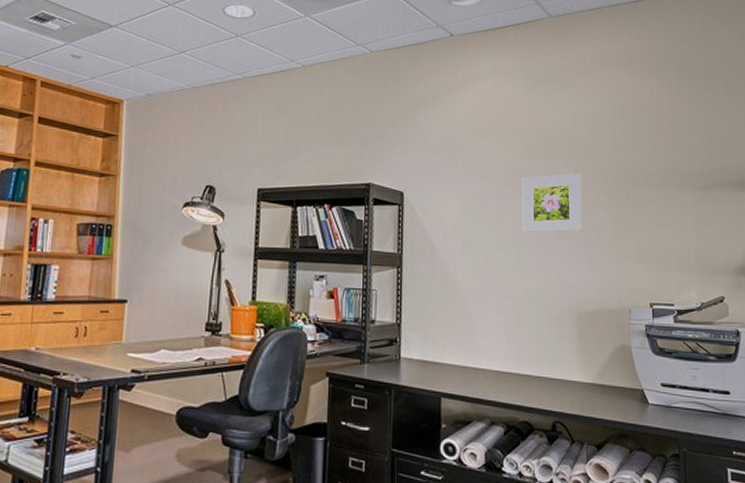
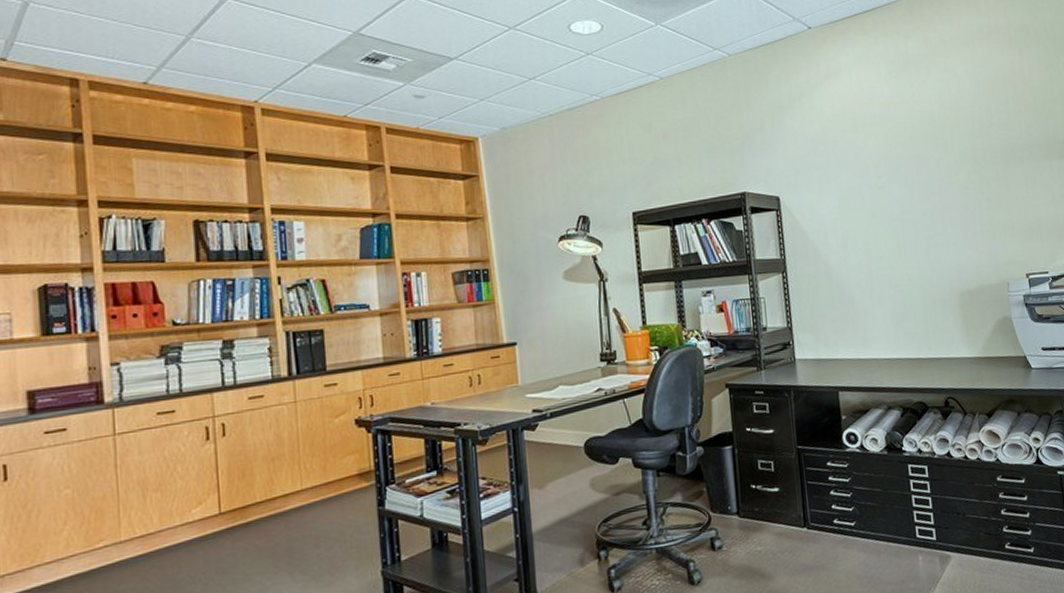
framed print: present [522,173,583,233] -> none [894,155,958,221]

